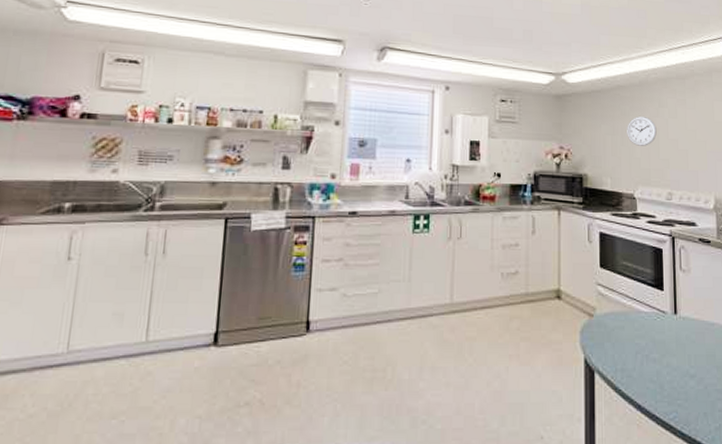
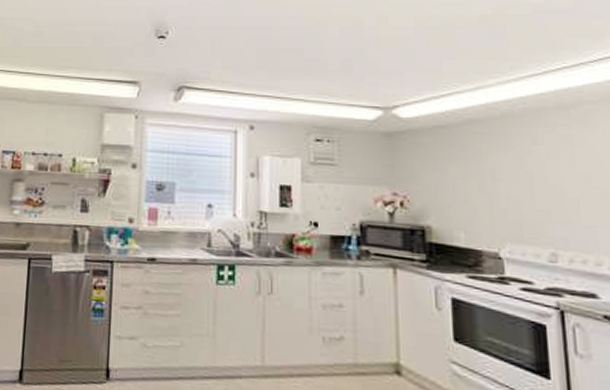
wall clock: present [627,115,657,146] -> none [485,155,530,194]

